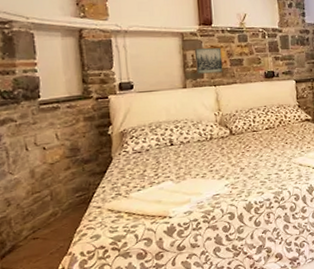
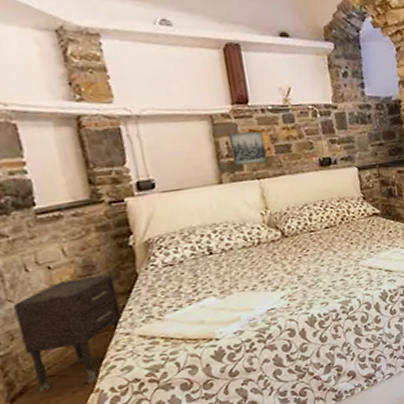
nightstand: none [13,157,96,252] -> present [13,274,122,393]

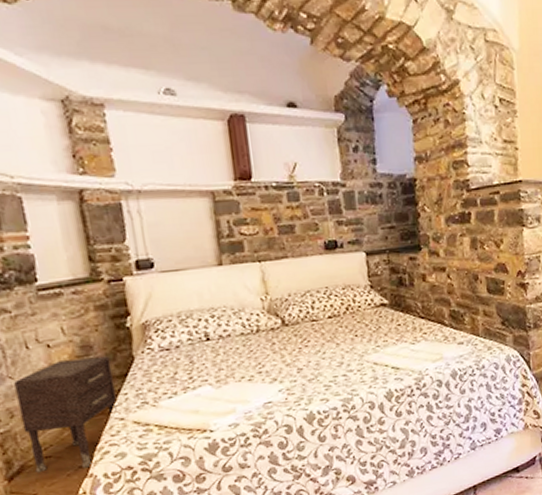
wall art: present [228,131,268,166] -> none [229,210,270,247]

